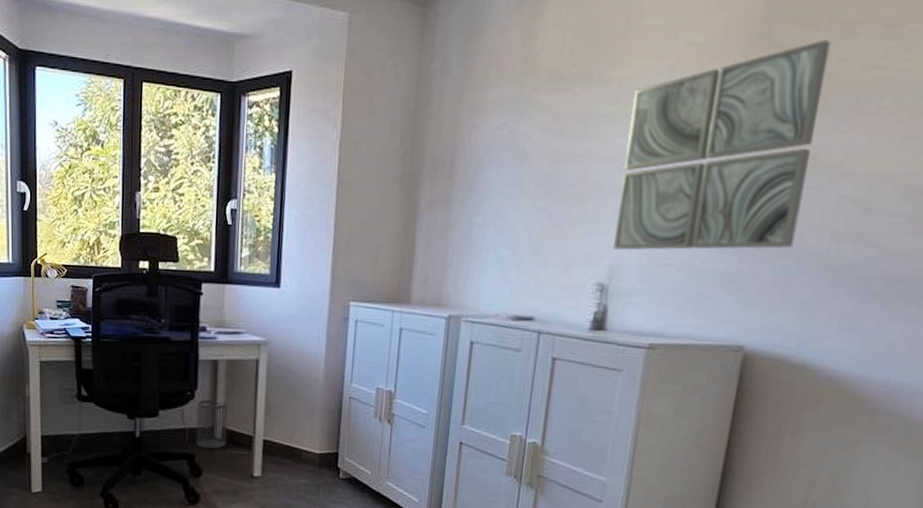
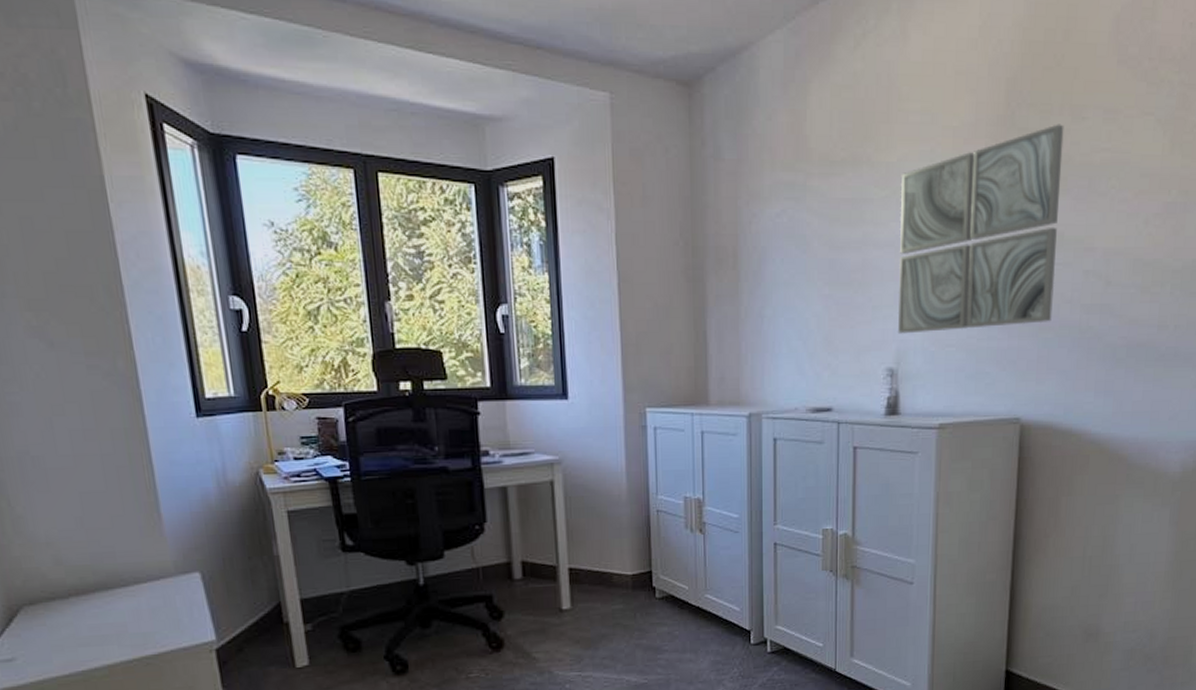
wastebasket: present [195,399,229,450] -> none [488,531,528,587]

